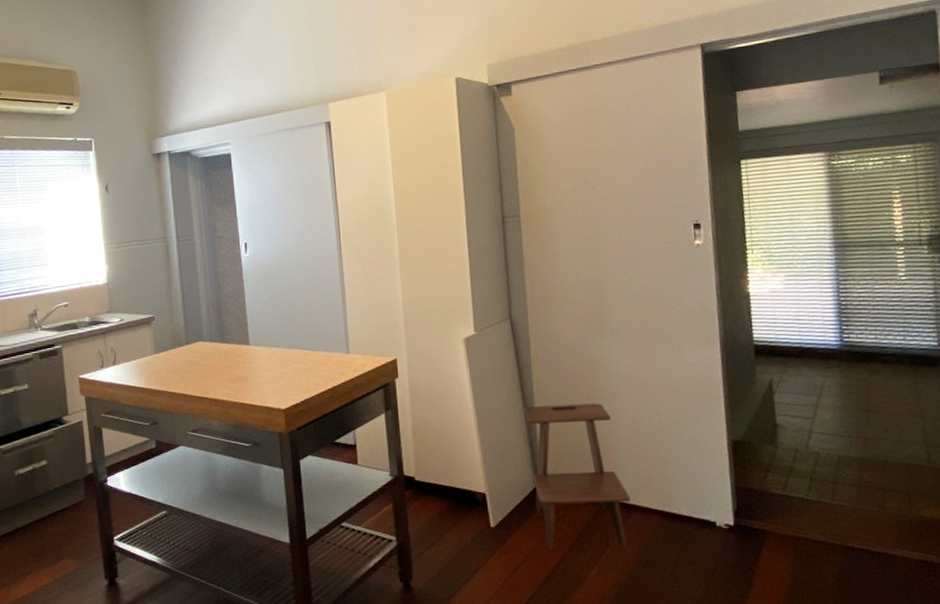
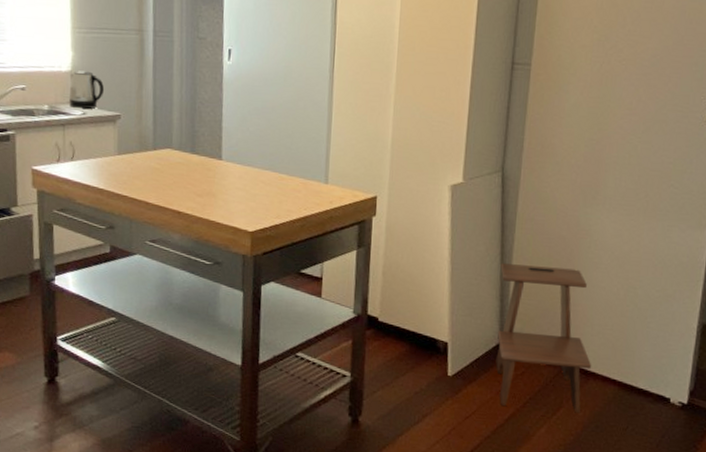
kettle: none [106,281,137,317] -> present [69,70,104,110]

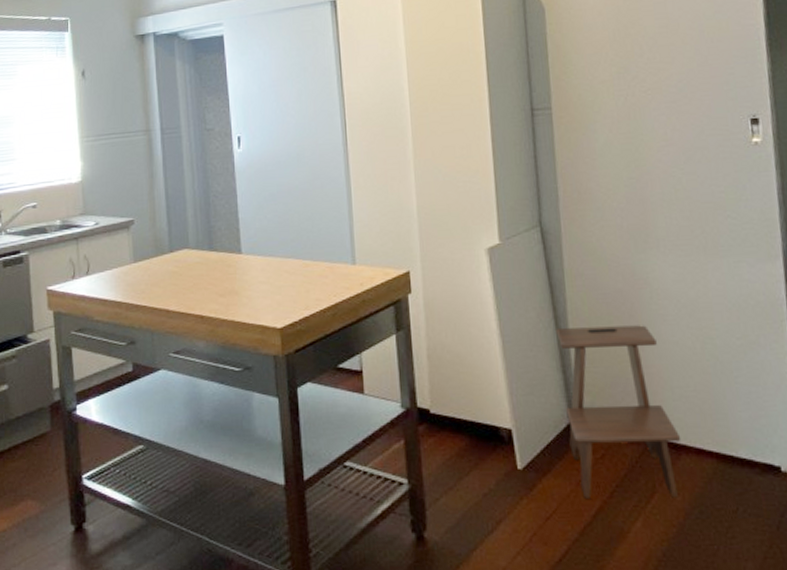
kettle: present [69,70,104,110] -> none [80,179,115,220]

